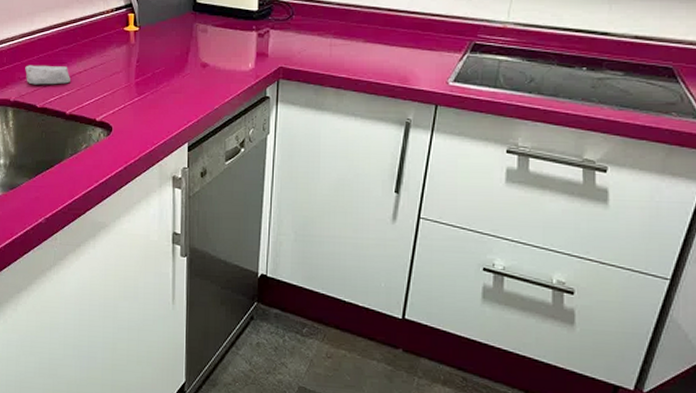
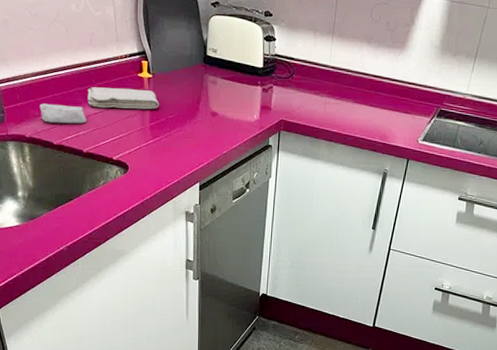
washcloth: none [72,43,146,66] -> present [87,87,160,110]

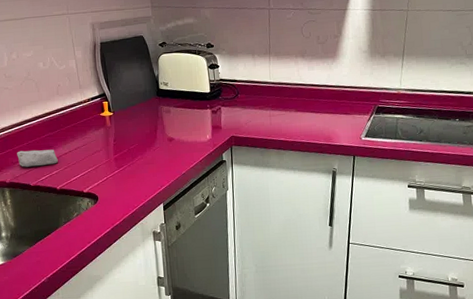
washcloth: present [87,87,160,110] -> none [57,127,122,148]

